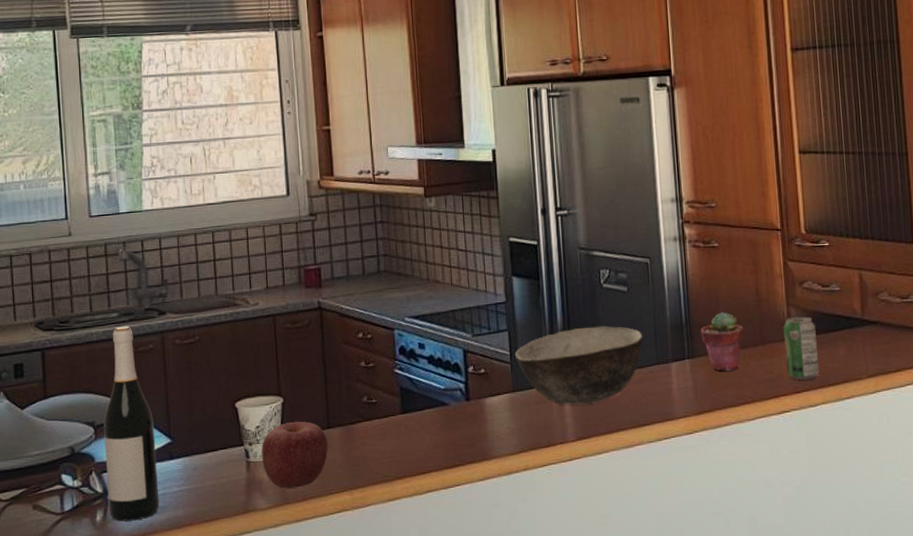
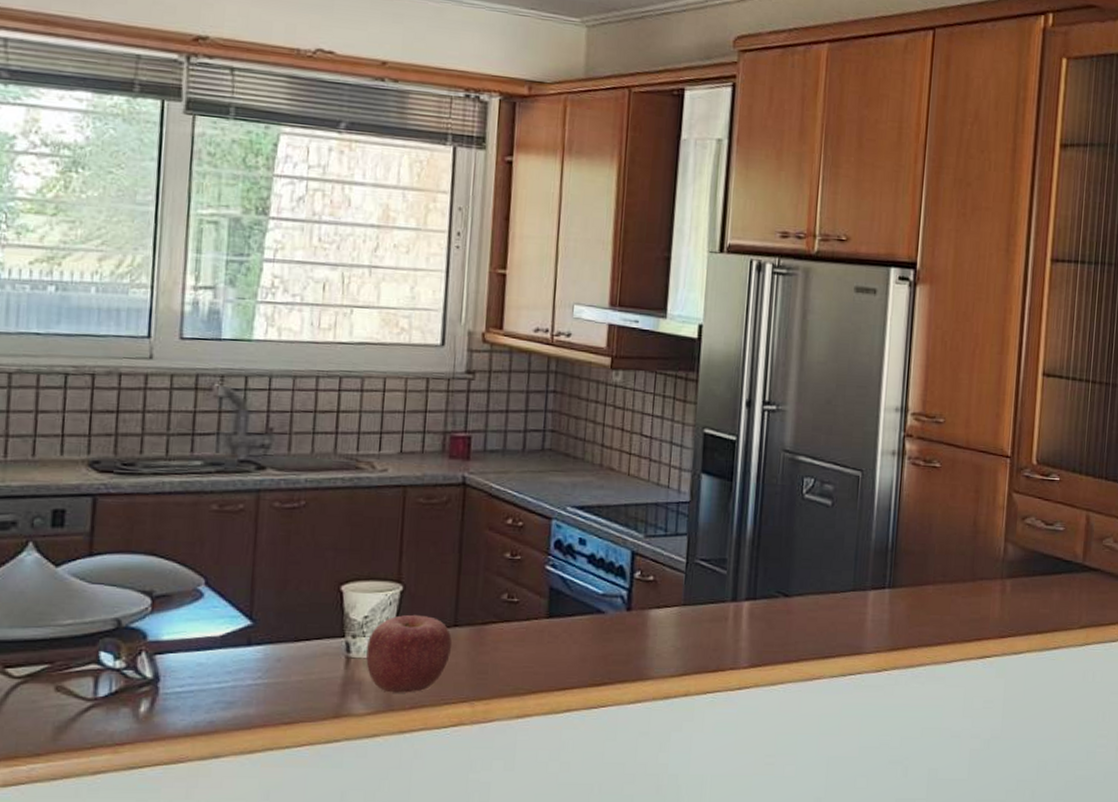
wine bottle: present [103,326,160,521] -> none [157,477,232,716]
bowl: present [514,326,643,405] -> none [691,541,842,628]
potted succulent: present [700,312,744,371] -> none [906,540,955,606]
beverage can: present [783,316,820,380] -> none [994,554,1032,625]

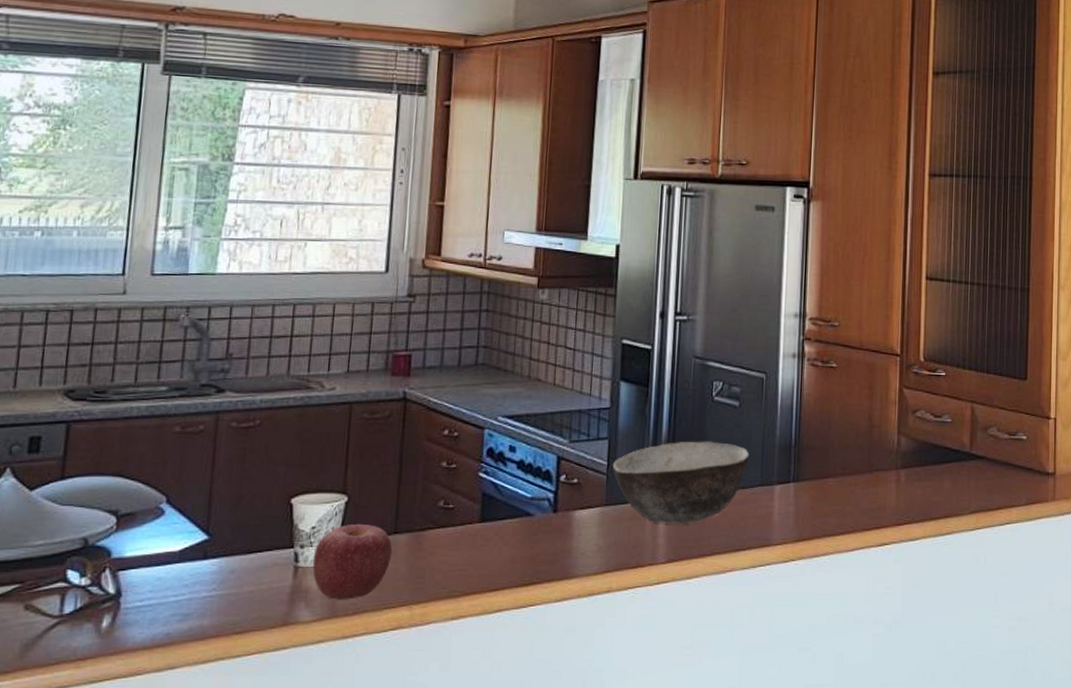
bowl: none [691,541,842,628] -> present [612,441,750,523]

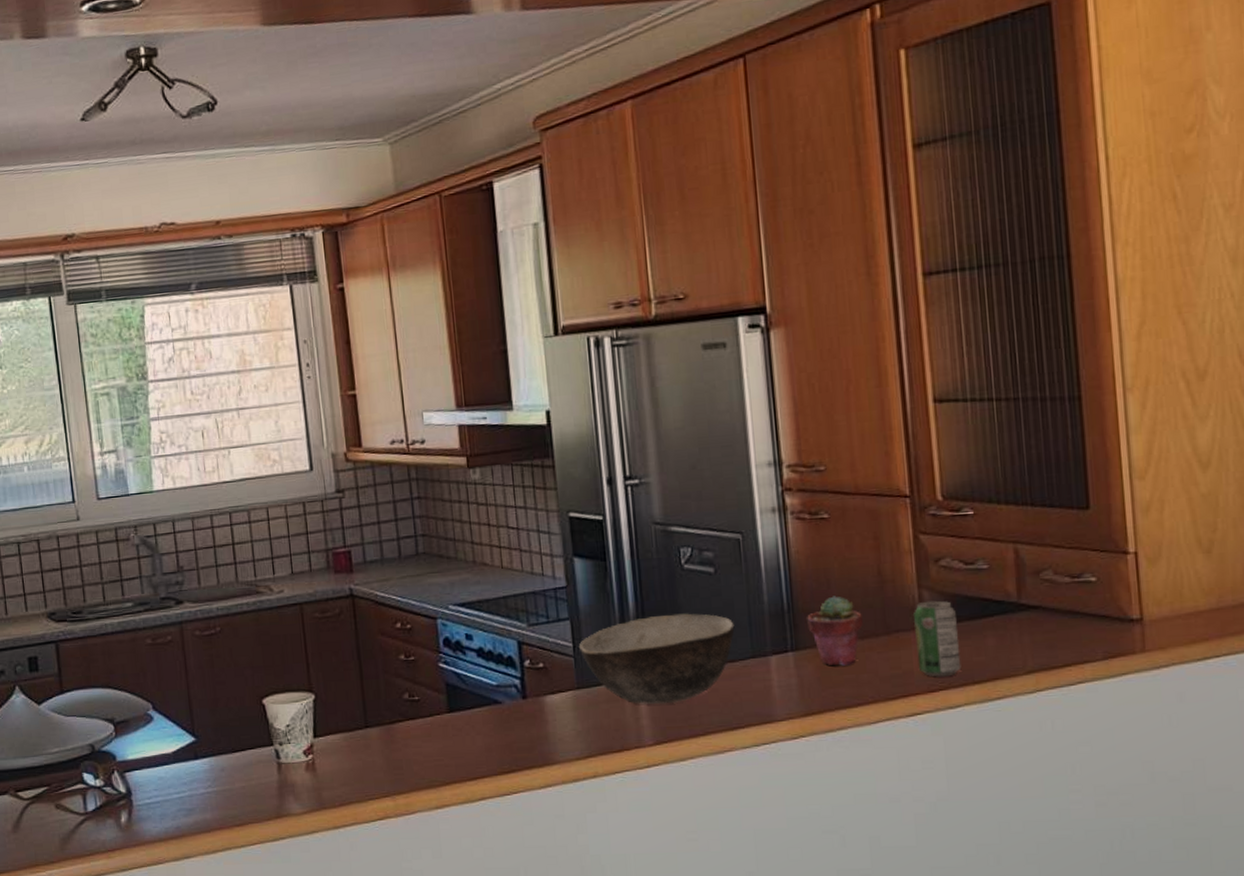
apple: present [312,523,393,600] -> none [293,719,367,793]
potted succulent: none [808,435,853,498] -> present [807,596,863,666]
beverage can: none [890,446,924,513] -> present [914,600,962,677]

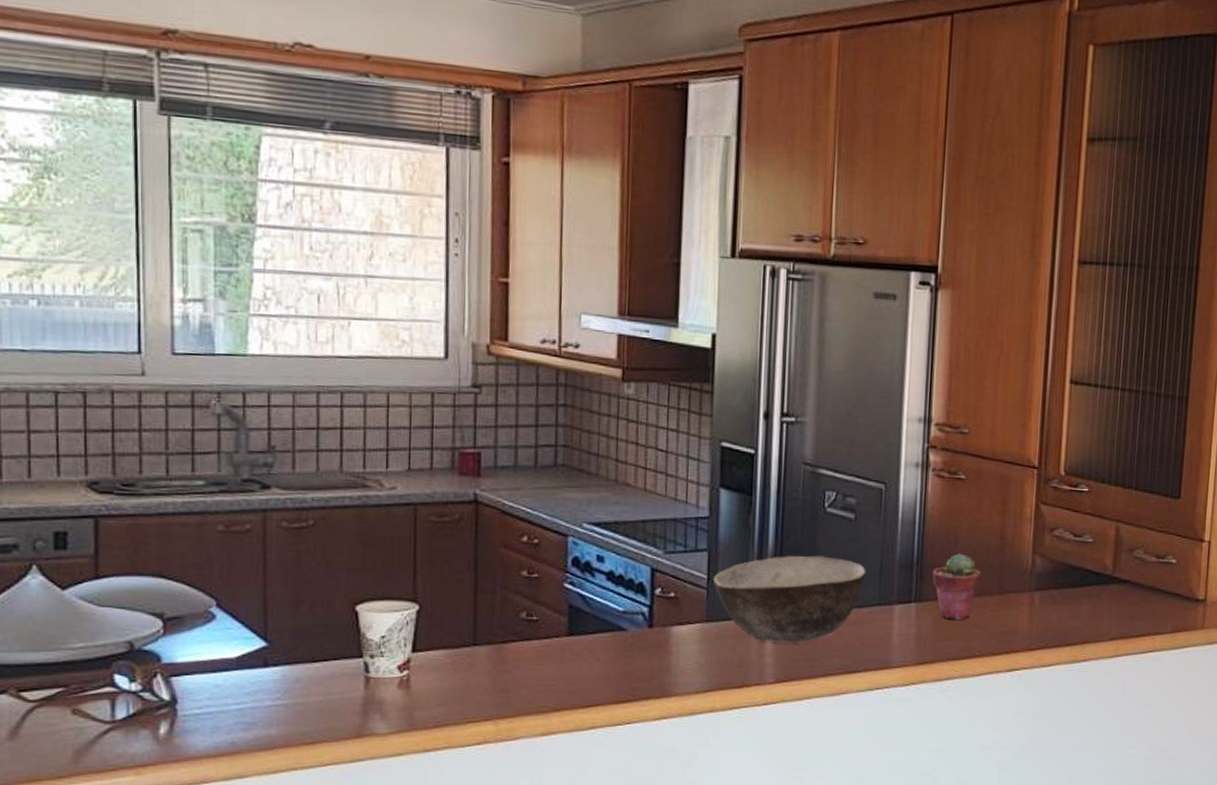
beverage can: present [914,600,962,677] -> none [1022,566,1061,637]

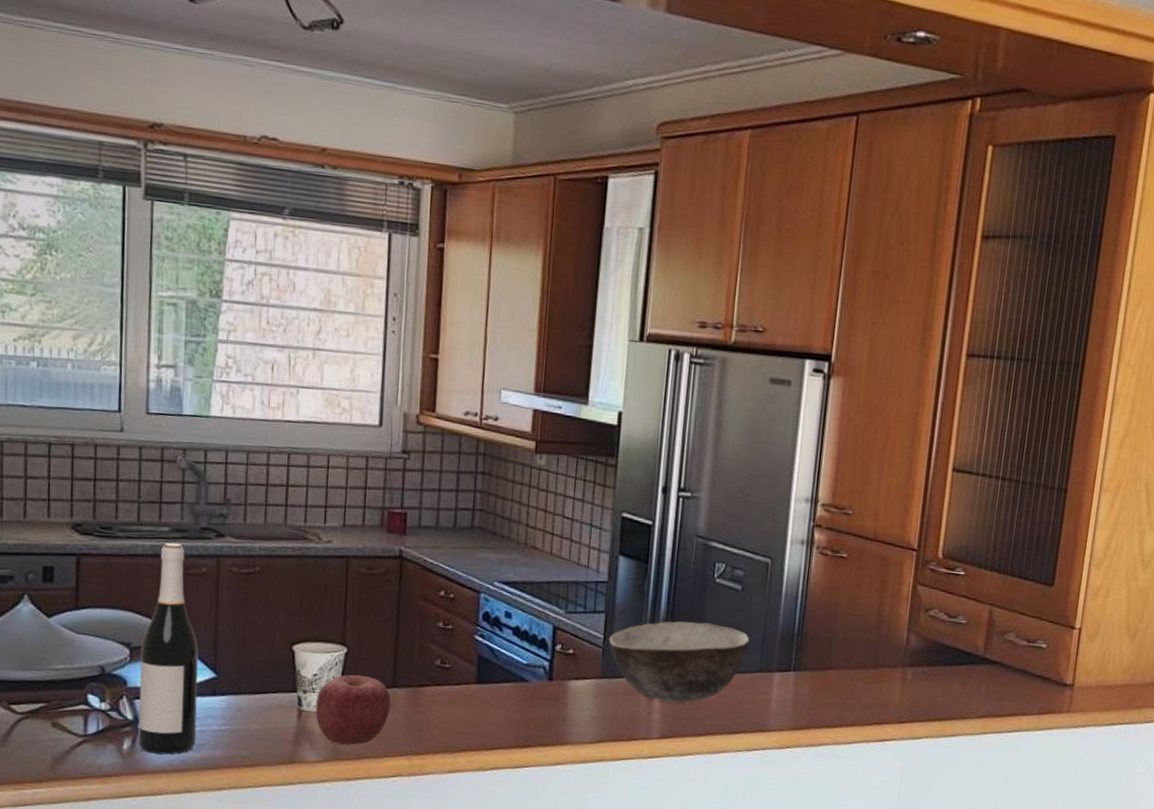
wine bottle: none [176,497,247,737] -> present [138,542,199,755]
apple: none [386,634,473,712] -> present [315,674,392,745]
potted succulent: present [932,553,982,620] -> none [811,627,858,690]

